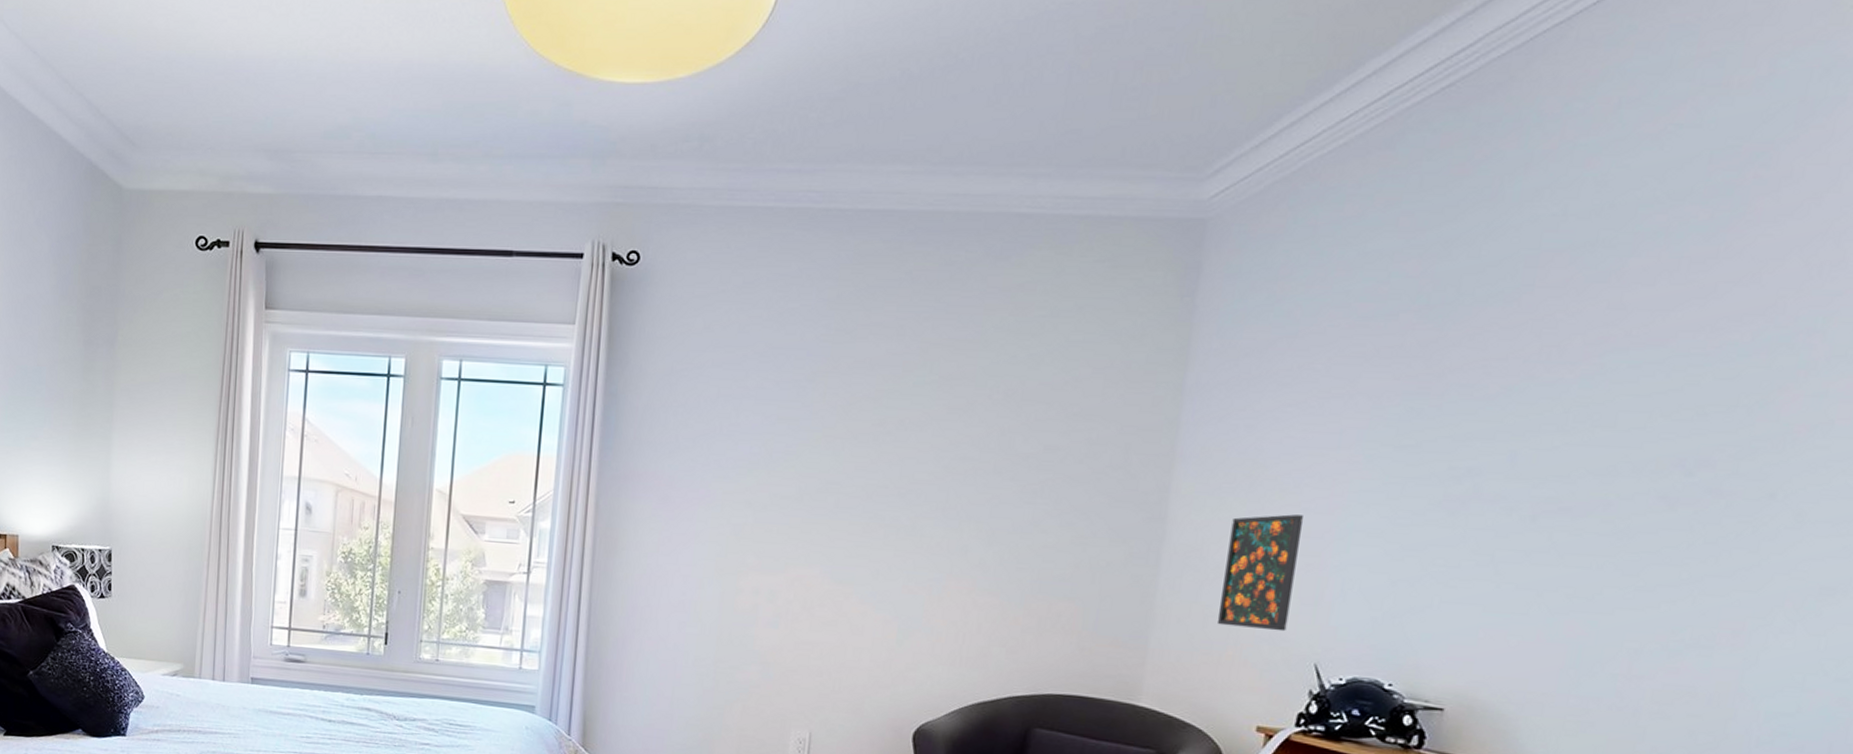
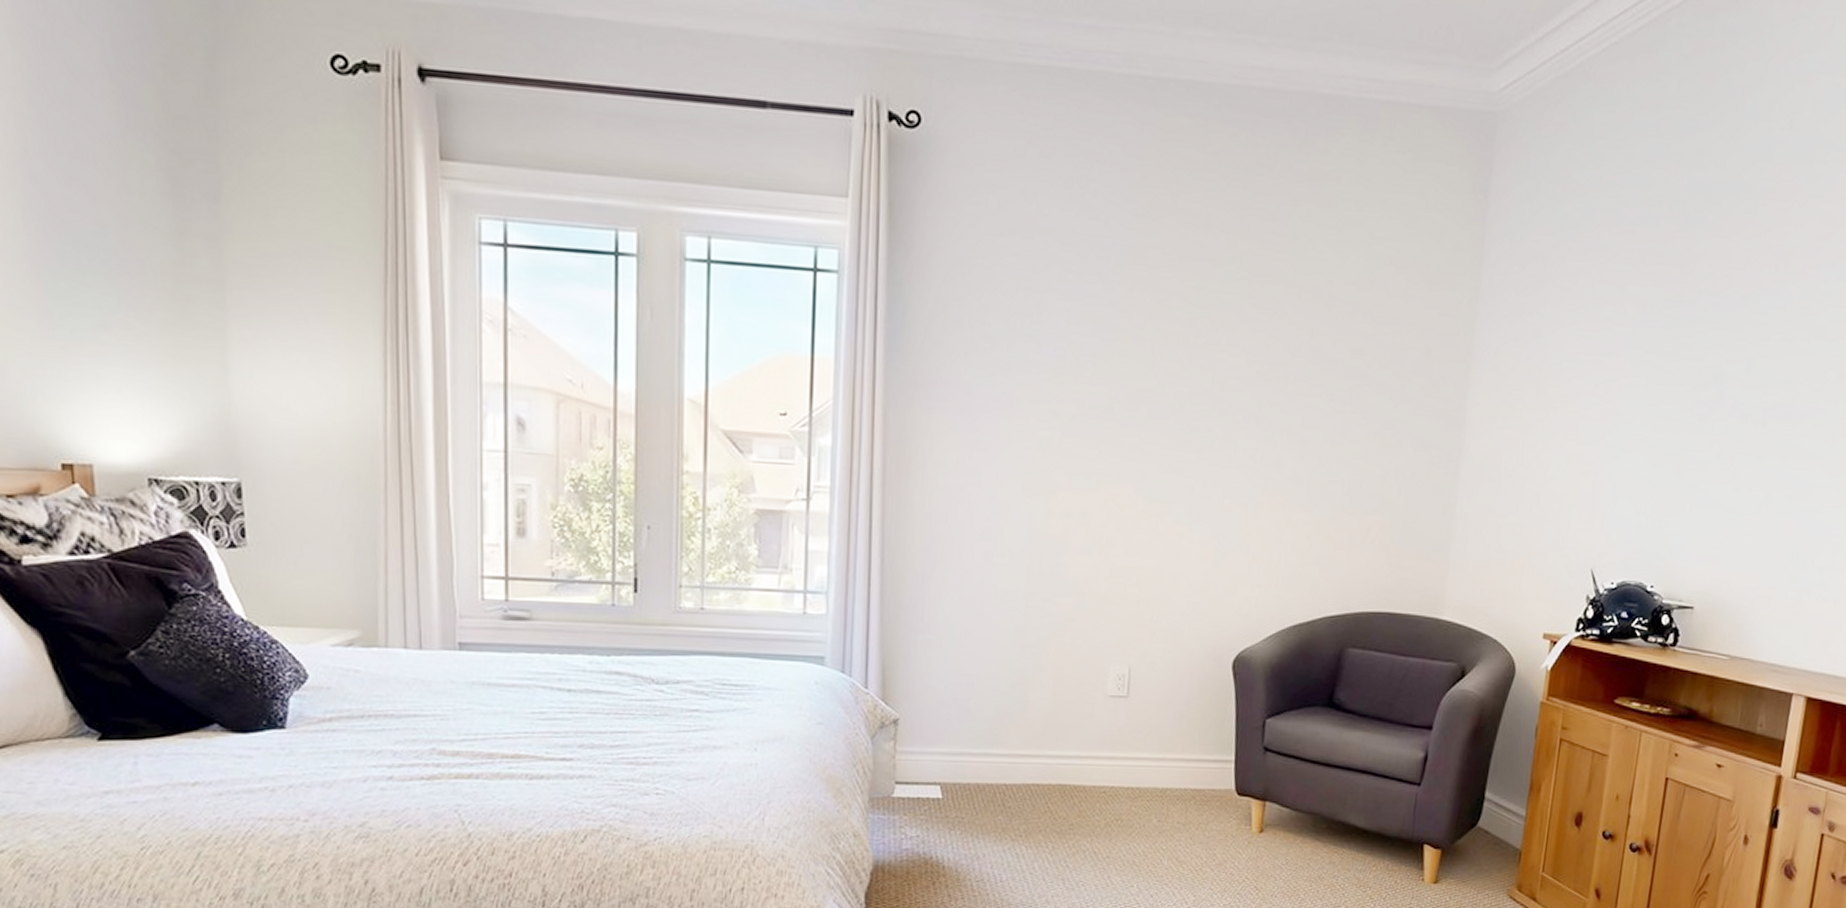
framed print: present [1216,514,1305,632] -> none [1509,421,1583,539]

